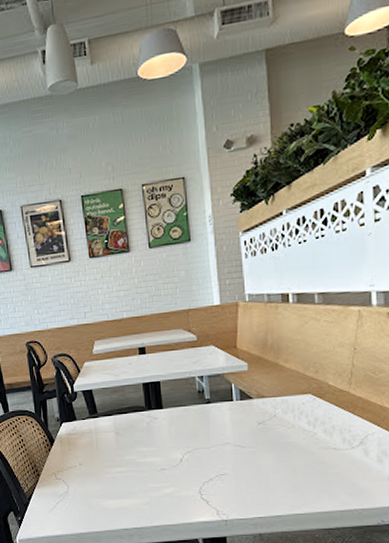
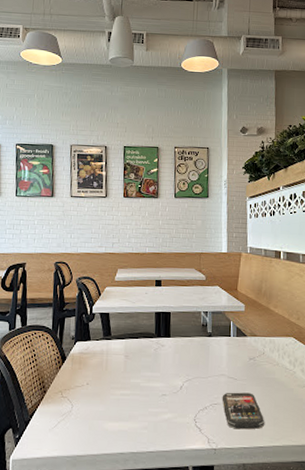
smartphone: none [229,460,282,499] -> present [222,392,265,430]

